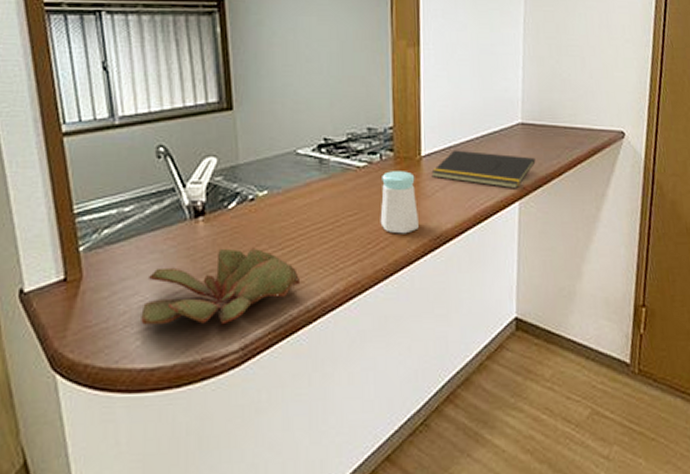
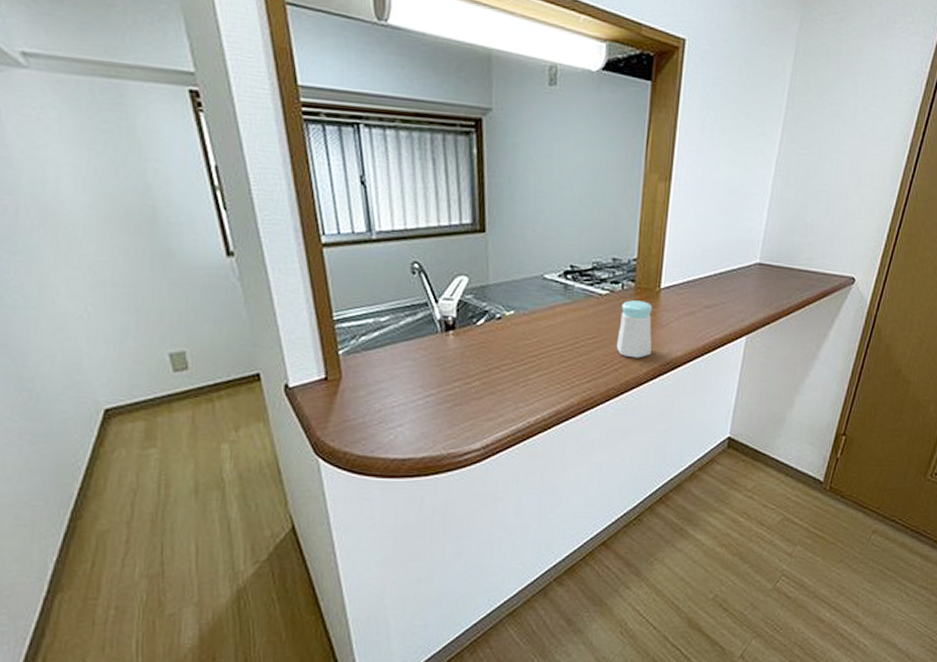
succulent plant: present [141,247,301,325] -> none [394,360,540,427]
notepad: present [431,150,536,189] -> none [668,284,768,325]

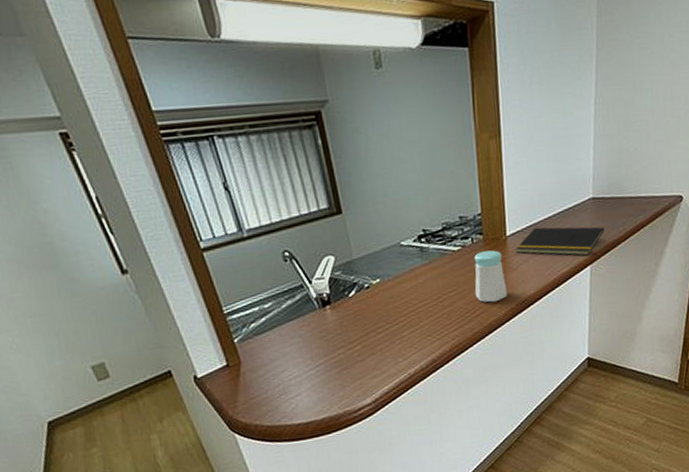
notepad: none [668,284,768,325] -> present [516,227,605,256]

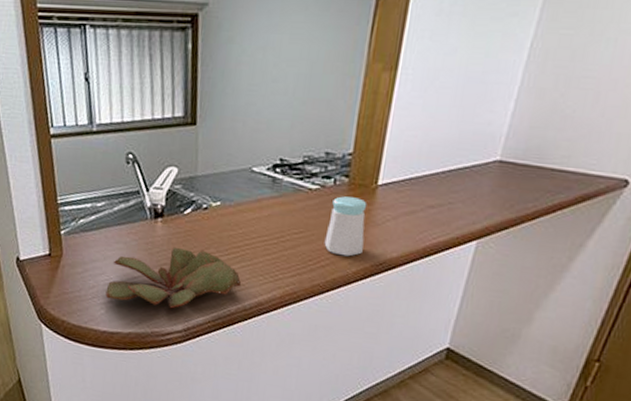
succulent plant: none [291,325,415,393] -> present [105,246,242,309]
notepad: present [516,227,605,256] -> none [385,182,508,228]

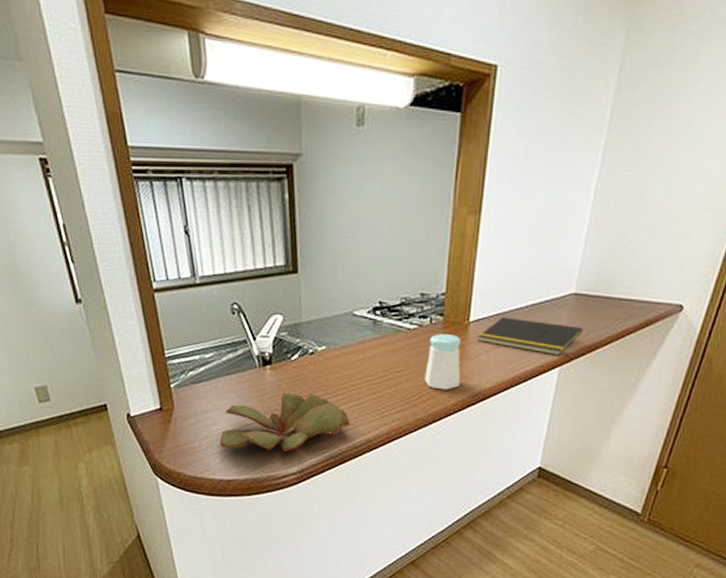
notepad: none [385,182,508,228] -> present [477,317,583,356]

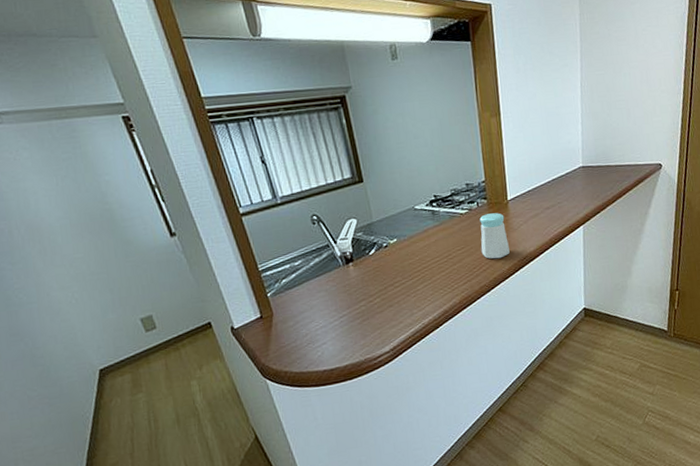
succulent plant: present [220,392,351,453] -> none [318,280,428,342]
notepad: present [477,317,583,356] -> none [516,191,594,217]

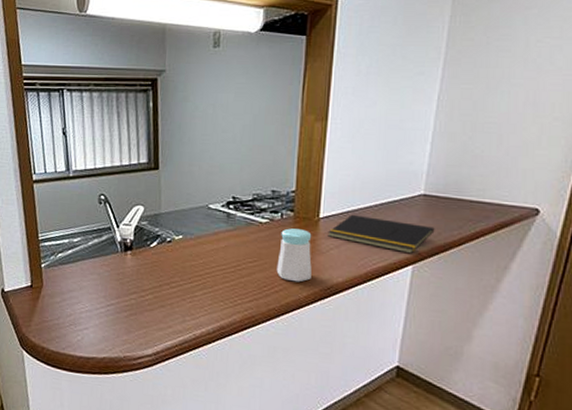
notepad: none [516,191,594,217] -> present [327,214,435,254]

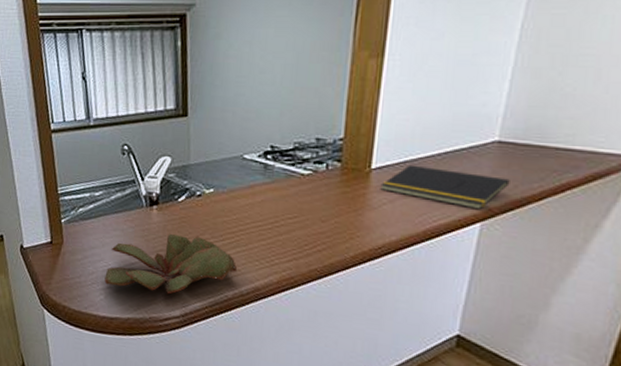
succulent plant: none [81,276,205,334] -> present [104,233,238,295]
salt shaker: present [276,228,312,282] -> none [319,180,362,241]

